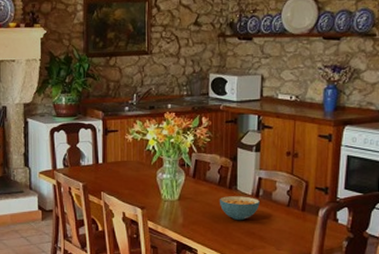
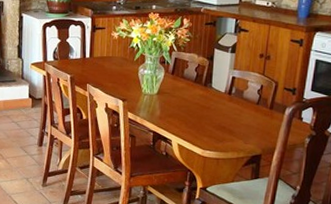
cereal bowl: present [220,196,260,221] -> none [195,93,232,116]

